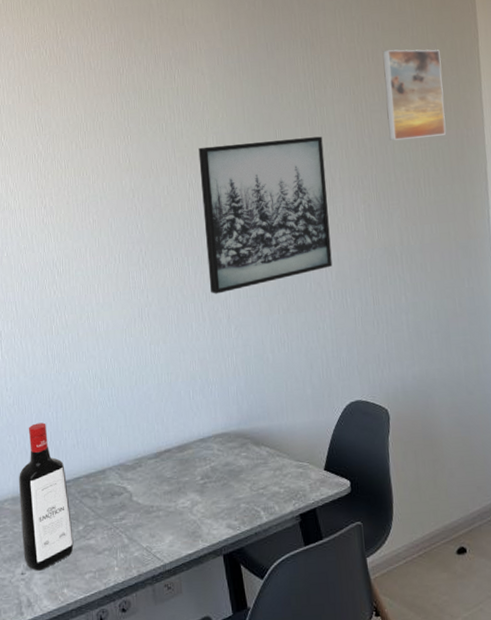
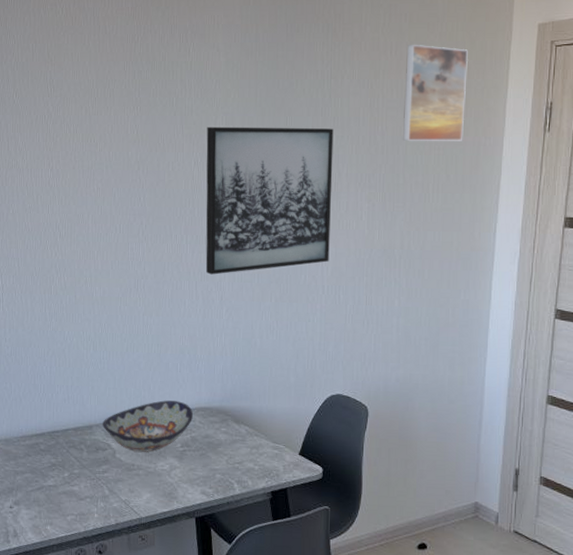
liquor bottle: present [19,422,74,571] -> none [12,374,59,507]
decorative bowl: none [116,430,210,492] -> present [103,400,193,452]

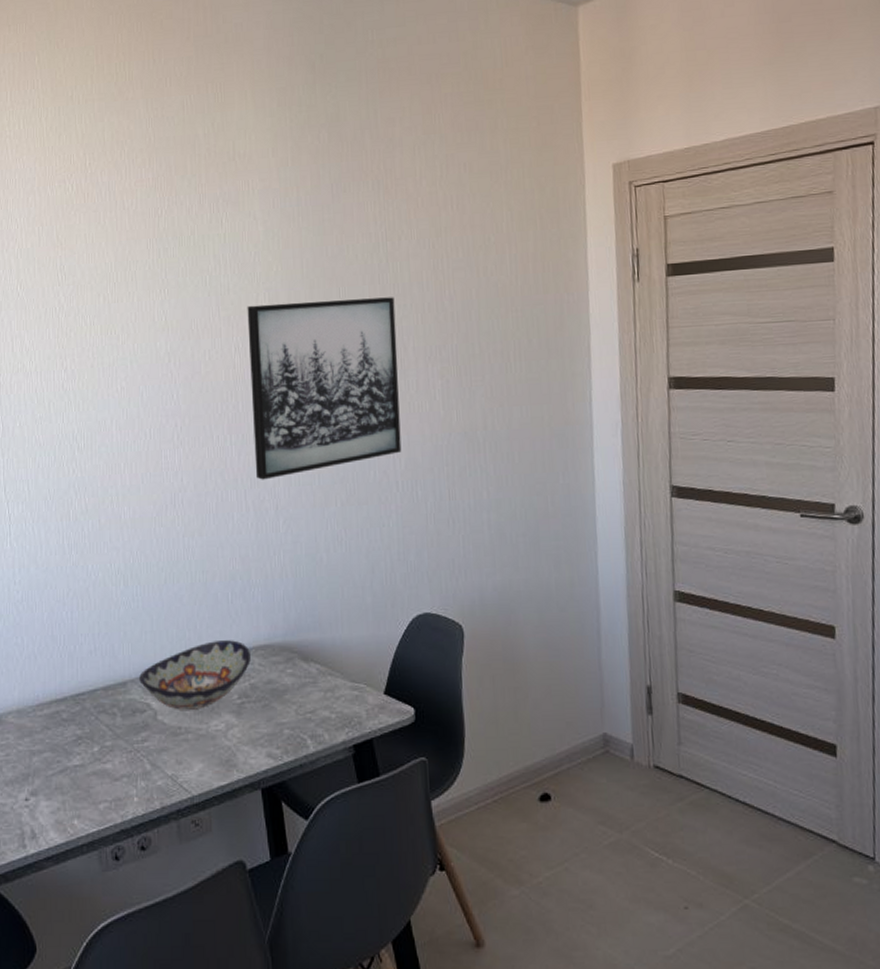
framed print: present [403,44,468,141] -> none [469,195,543,305]

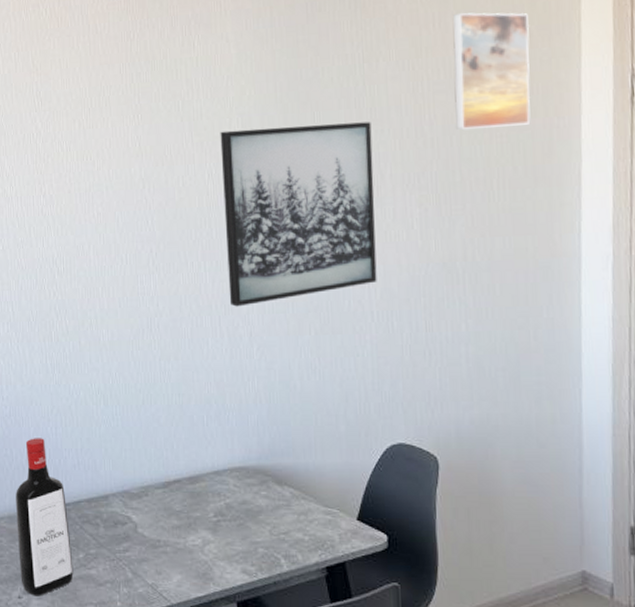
liquor bottle: none [26,623,87,797] -> present [16,438,74,596]
decorative bowl: present [139,640,250,710] -> none [120,461,226,525]
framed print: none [469,195,543,305] -> present [452,12,531,130]

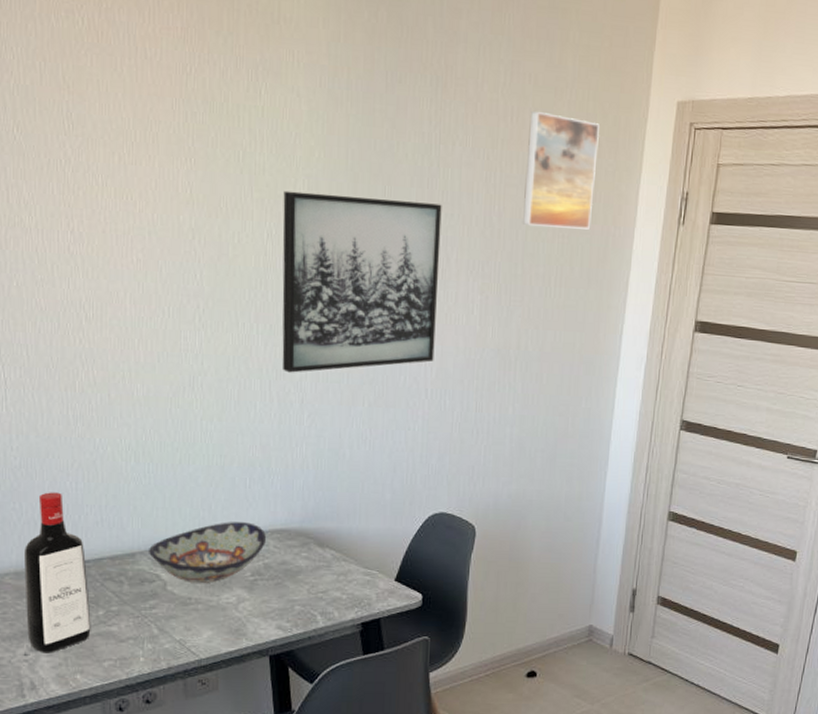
decorative bowl: none [120,461,226,525] -> present [149,522,266,583]

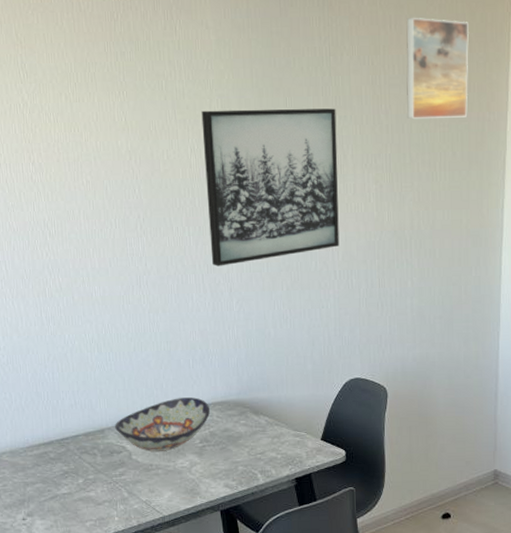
liquor bottle: present [25,492,91,653] -> none [16,382,74,517]

